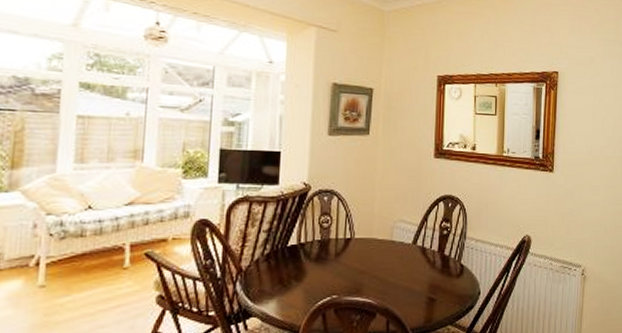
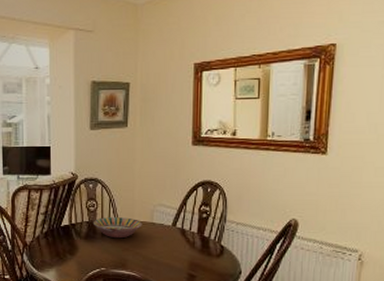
serving bowl: none [326,235,382,260] -> present [94,217,143,239]

